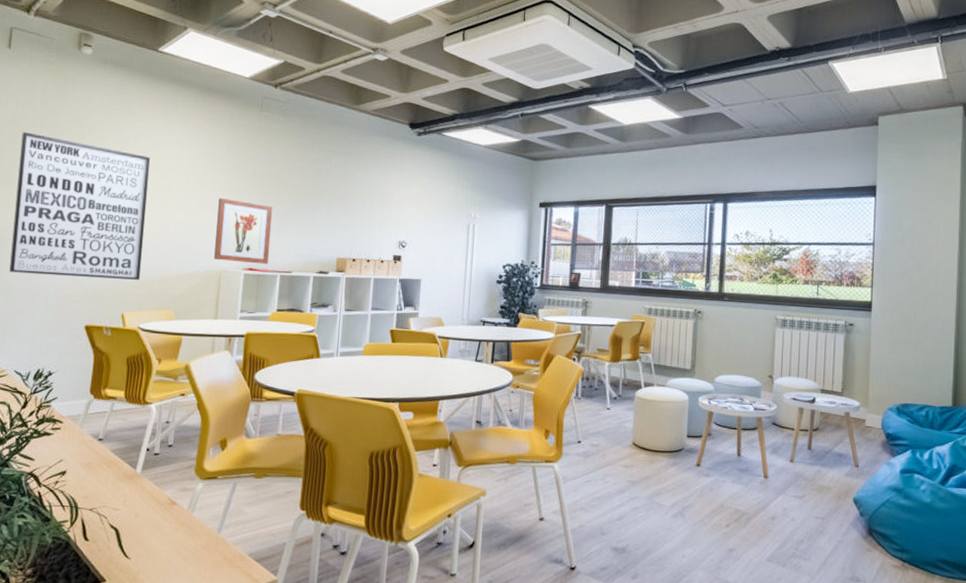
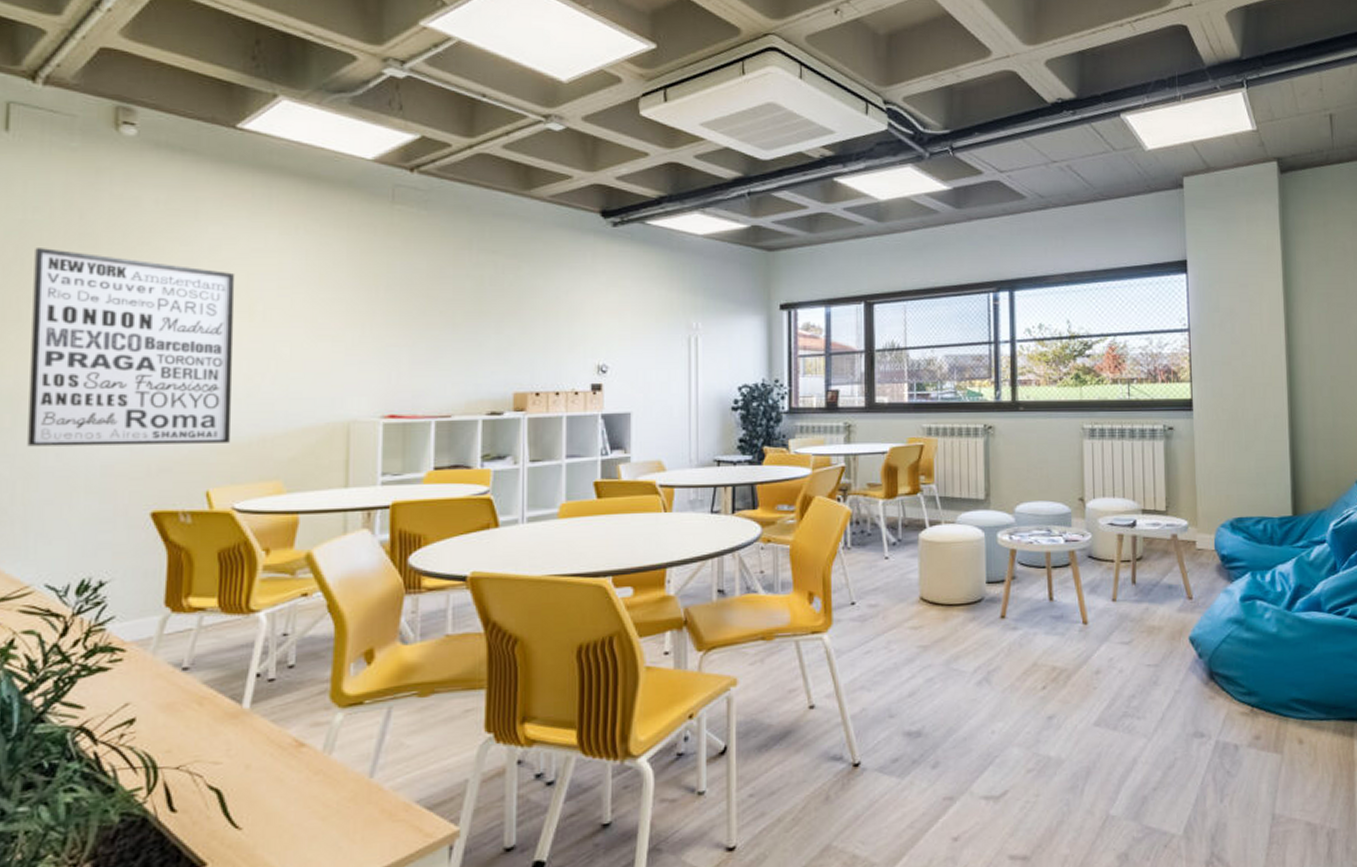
wall art: present [214,197,273,265] -> none [338,322,419,409]

